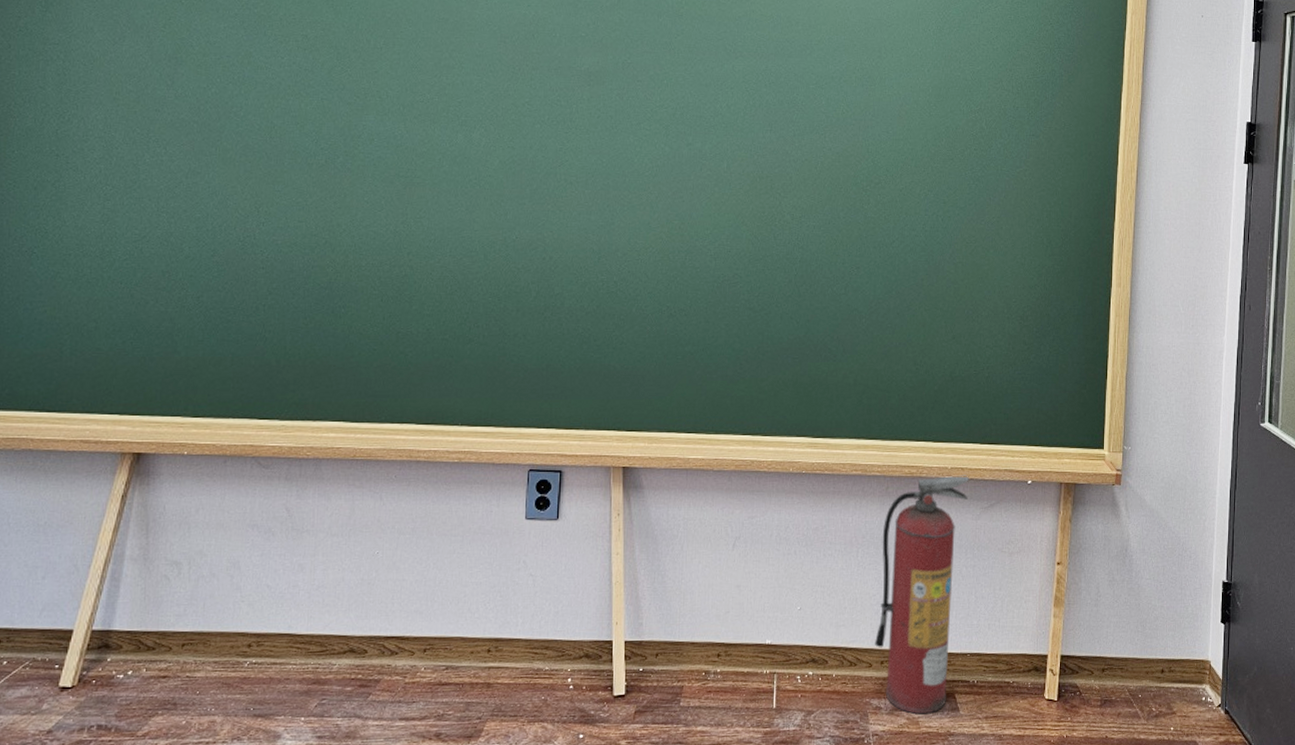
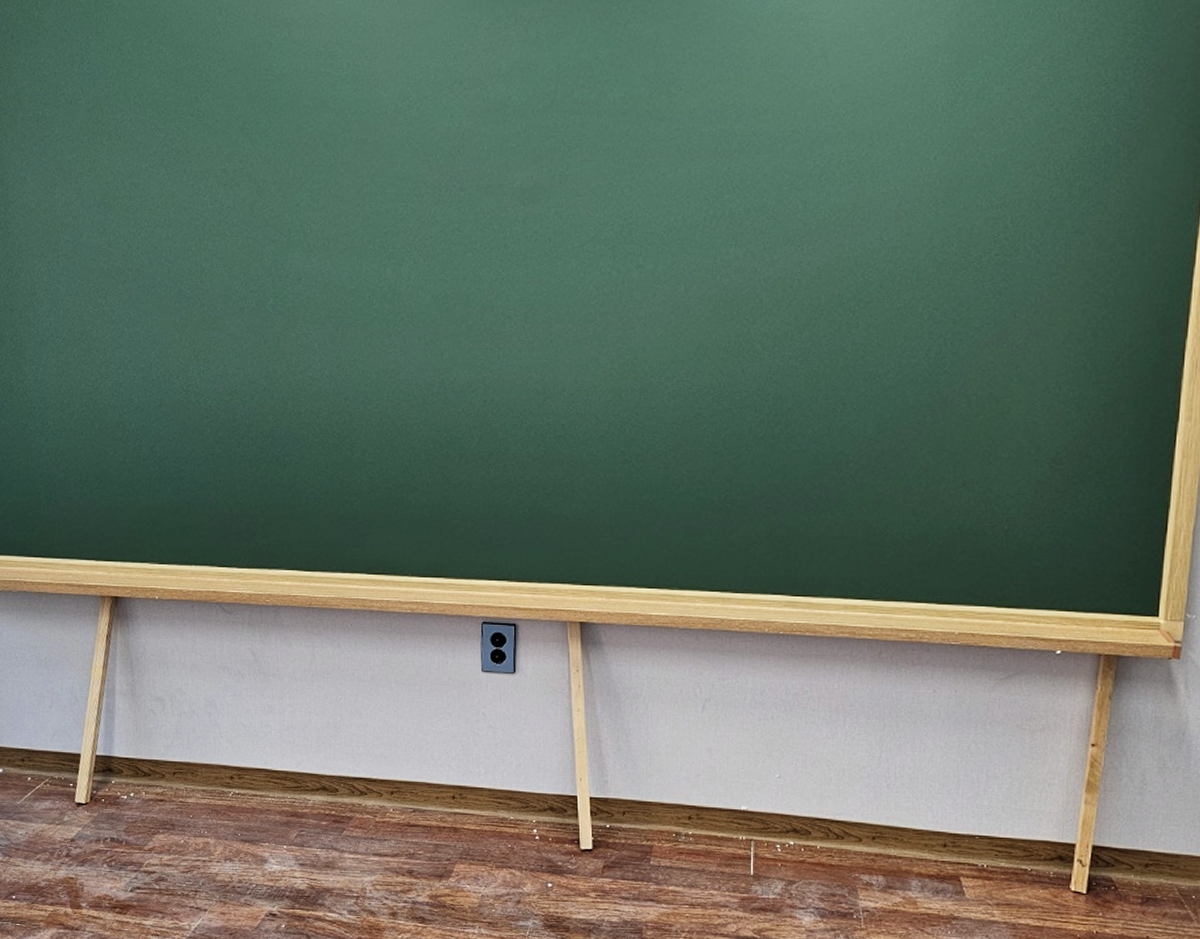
fire extinguisher: present [875,475,969,715] -> none [865,641,981,895]

